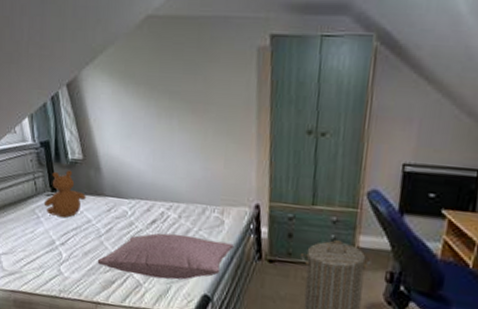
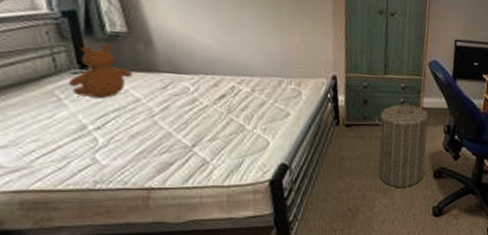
pillow: present [97,233,234,280] -> none [149,107,311,154]

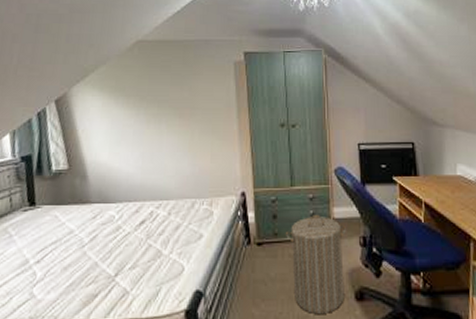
teddy bear: present [68,44,132,99] -> none [18,181,69,233]

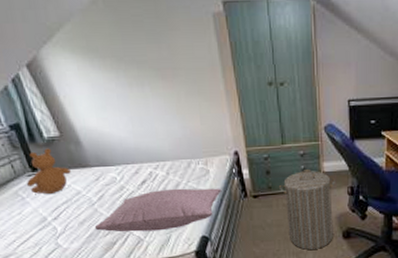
teddy bear: none [18,181,69,233] -> present [26,148,71,195]
pillow: none [78,231,223,282] -> present [94,188,221,232]

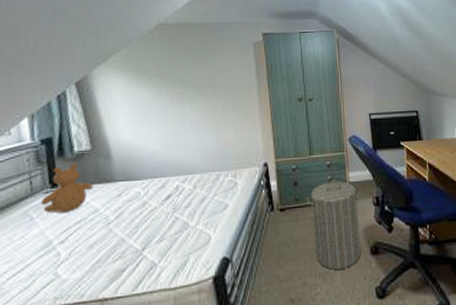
pillow: present [94,188,221,232] -> none [104,201,247,256]

